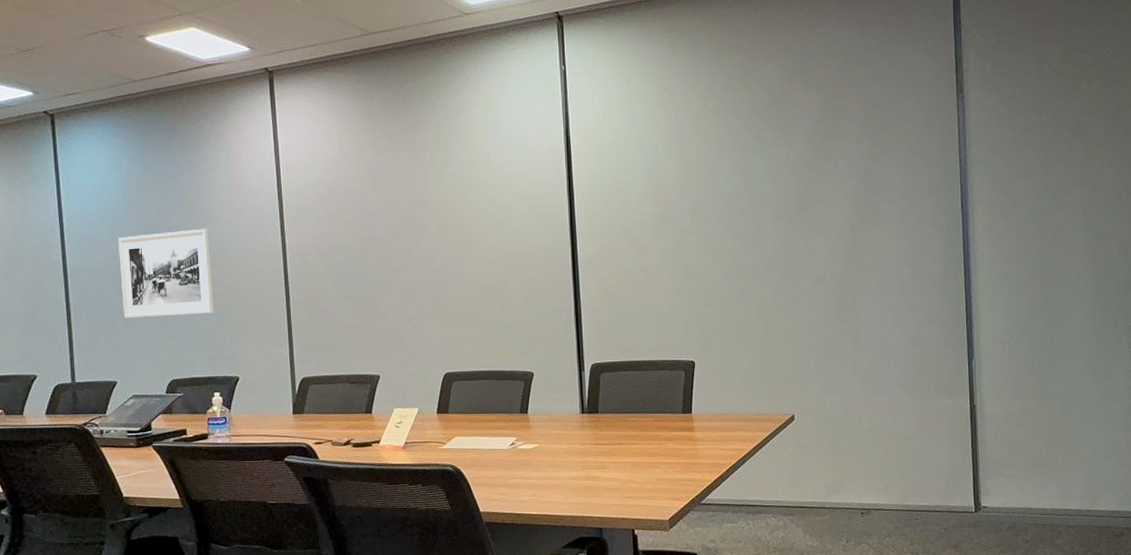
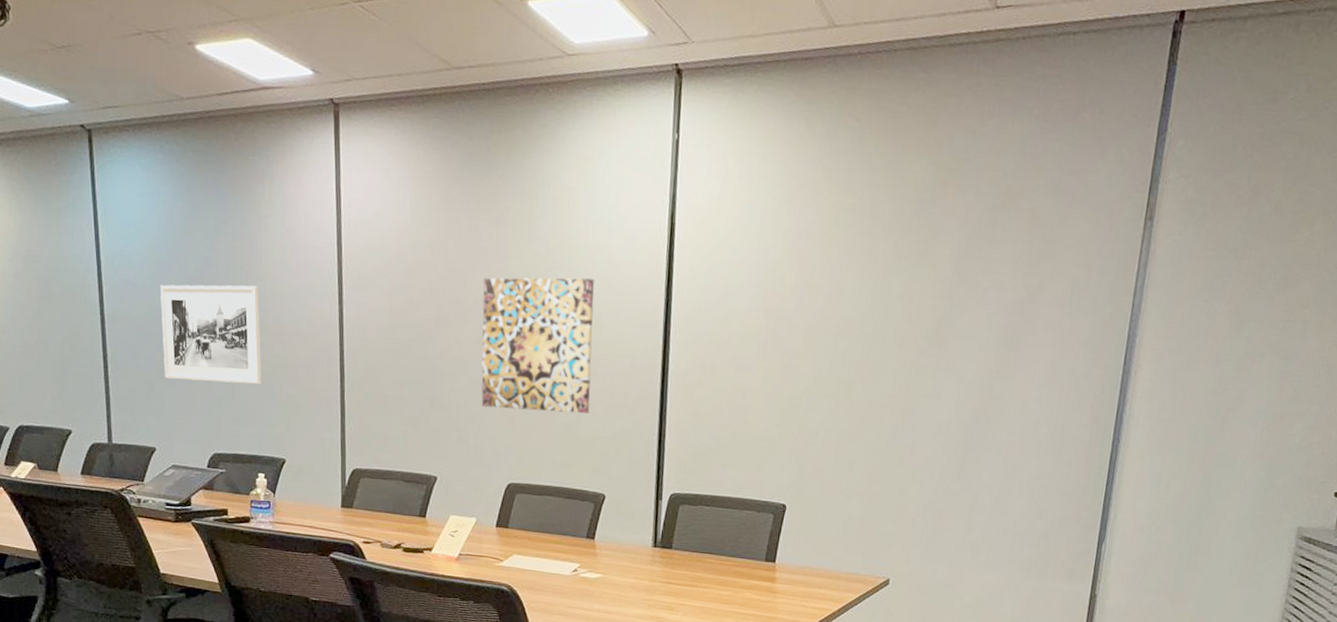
wall art: none [408,189,512,309] -> present [481,278,594,414]

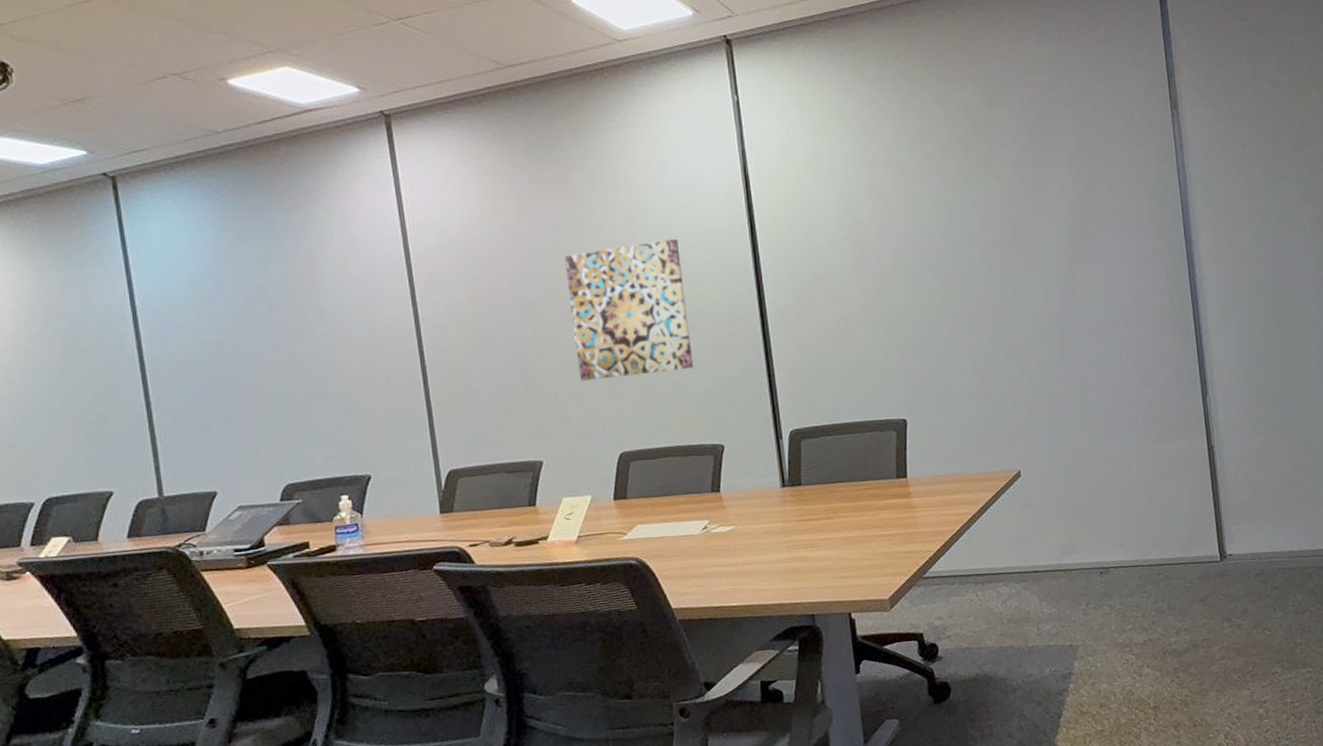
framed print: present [161,284,262,385] -> none [208,302,335,416]

